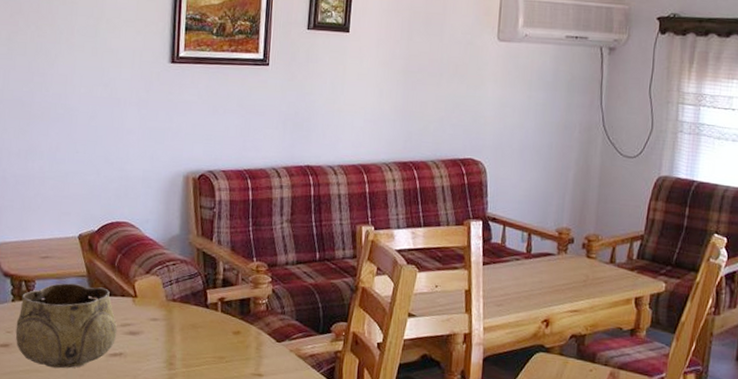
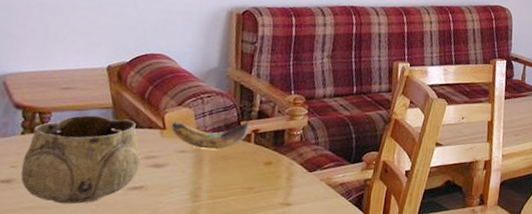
banana: none [141,280,218,318] -> present [171,112,254,150]

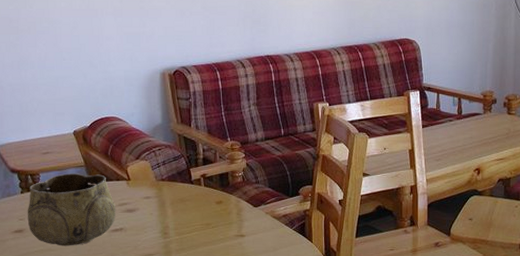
banana: present [171,112,254,150] -> none [134,160,199,194]

